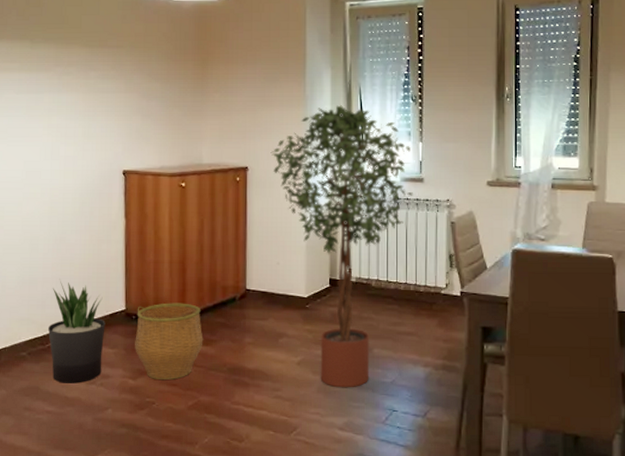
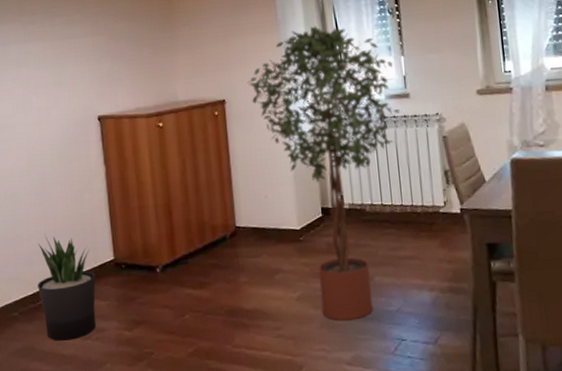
basket: present [135,303,203,381] -> none [126,247,197,329]

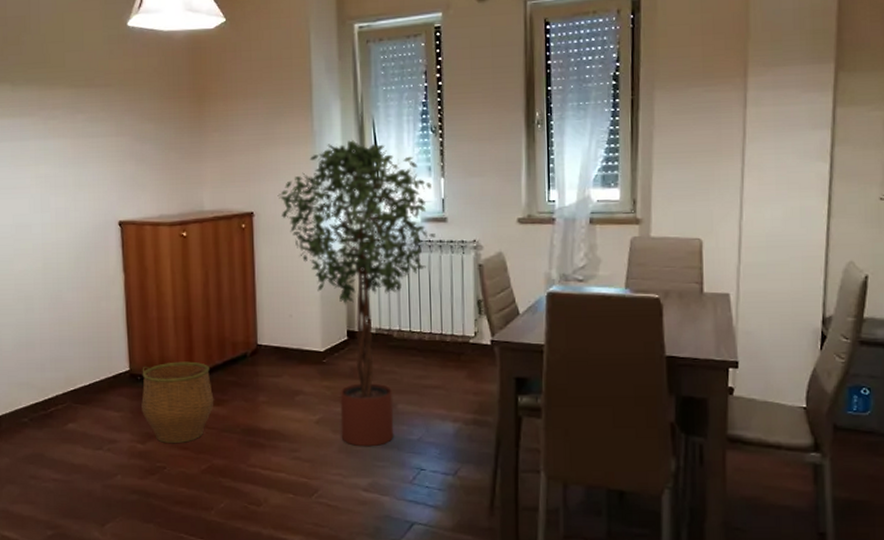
planter: present [38,234,96,341] -> none [49,340,110,450]
basket: none [126,247,197,329] -> present [141,361,214,444]

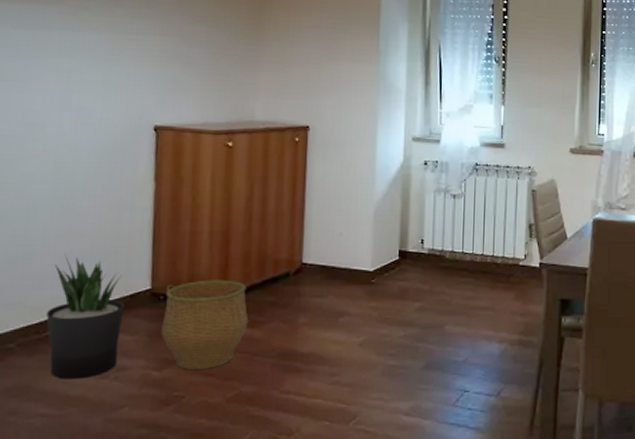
planter: none [49,340,110,450] -> present [46,253,124,379]
potted tree: present [277,139,436,447] -> none [336,61,493,370]

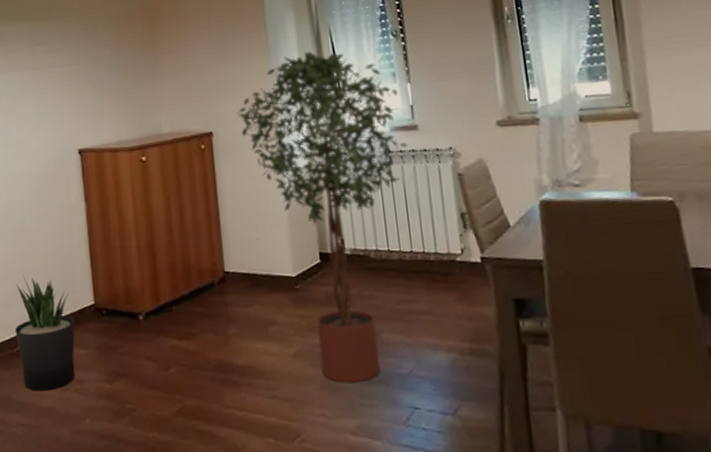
basket: present [161,280,249,370] -> none [107,292,183,383]
potted tree: none [336,61,493,370] -> present [236,50,407,383]

